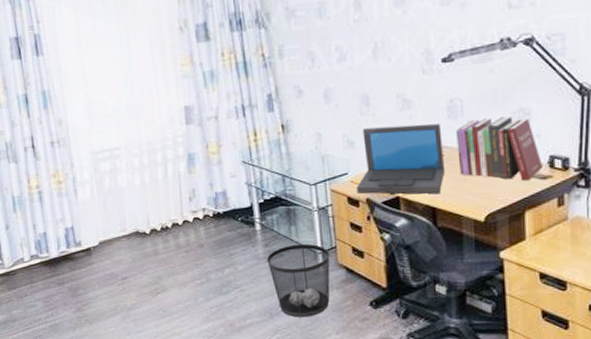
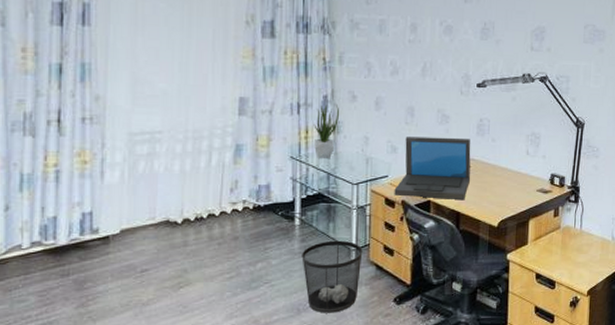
potted plant: none [261,102,287,162] -> present [314,104,339,160]
books: present [456,116,543,180] -> none [482,138,546,193]

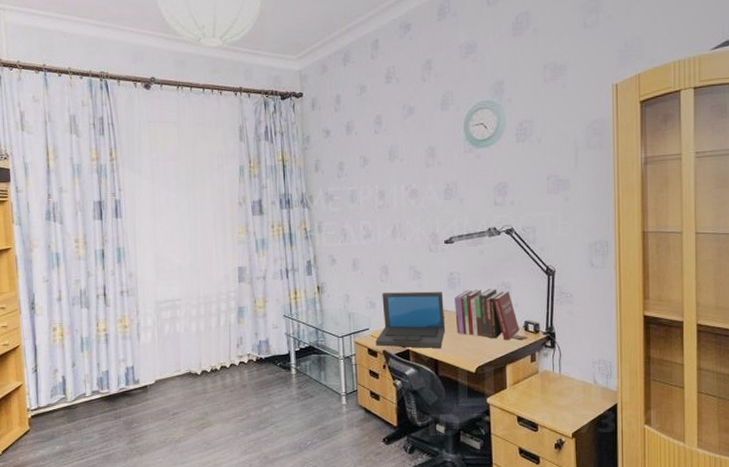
waste bin: present [302,240,363,313] -> none [299,387,352,451]
potted plant: present [314,104,339,160] -> none [301,268,322,317]
books: none [482,138,546,193] -> present [455,289,519,340]

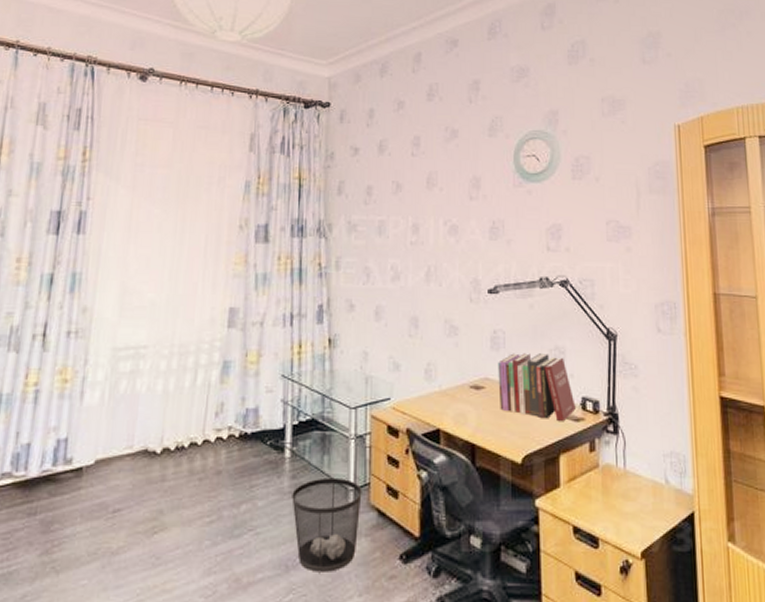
waste bin: none [299,387,352,451] -> present [292,477,362,572]
laptop: present [375,291,446,349] -> none [397,352,487,430]

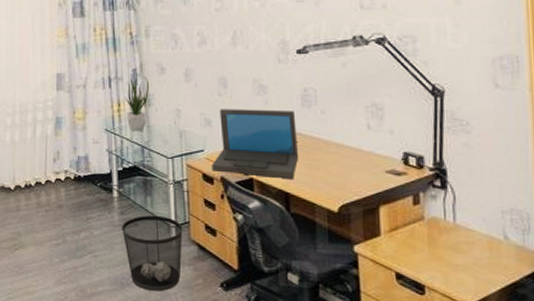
potted plant: none [307,315,335,379] -> present [125,78,149,132]
laptop: none [397,352,487,430] -> present [212,109,299,180]
books: present [498,353,576,421] -> none [310,110,397,174]

